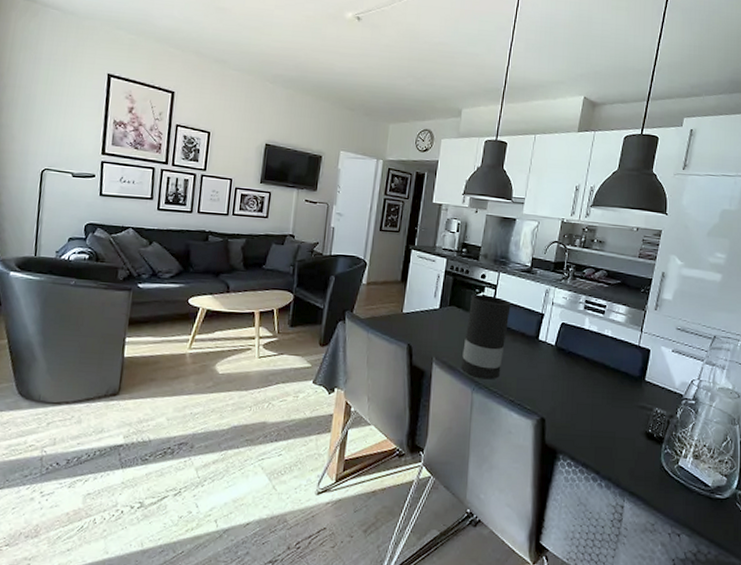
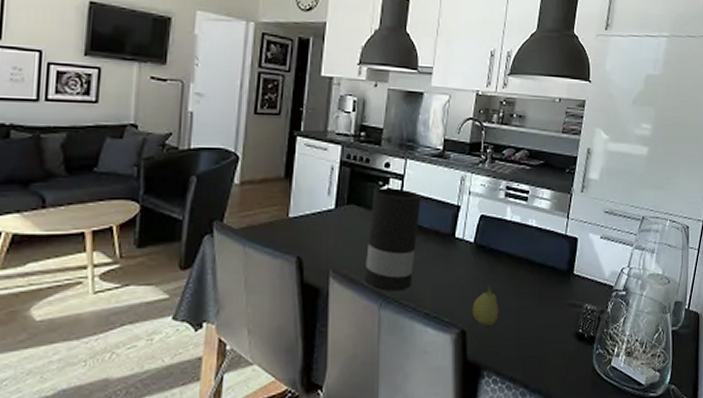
fruit: none [551,381,575,417] -> present [472,283,499,326]

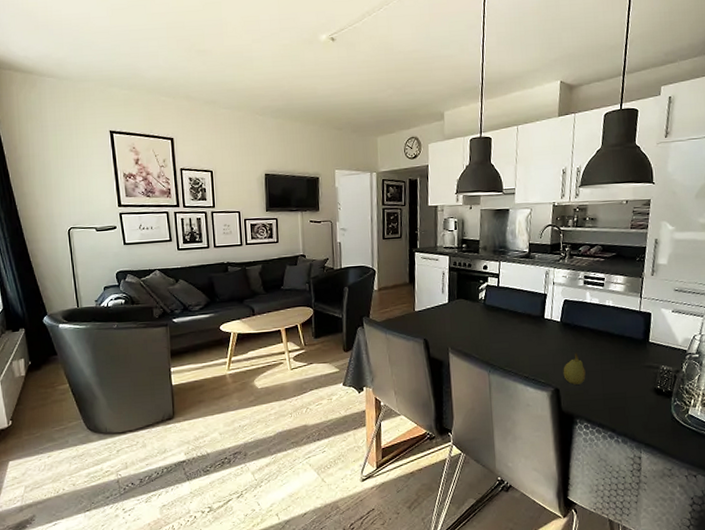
vase: present [364,188,421,291] -> none [475,284,515,361]

